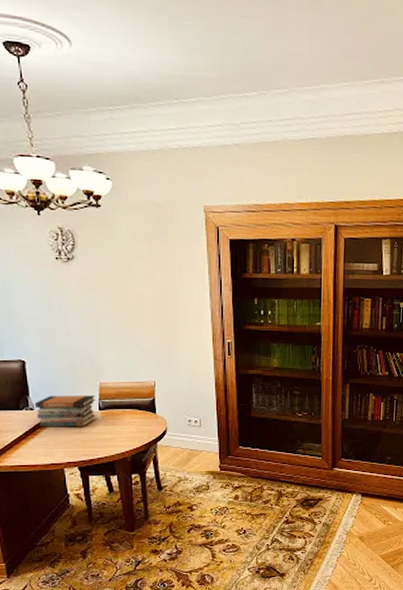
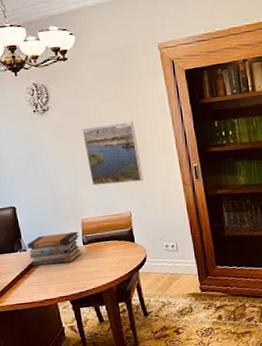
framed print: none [110,285,172,351] -> present [82,121,144,186]

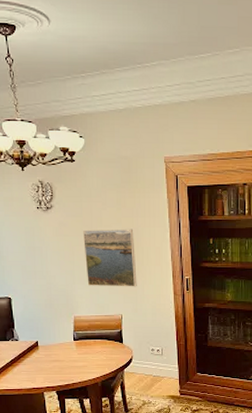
book stack: present [27,231,82,265] -> none [20,327,71,356]

